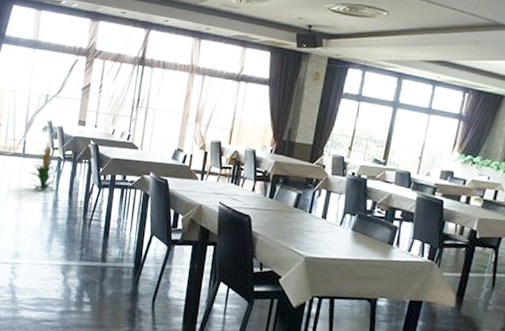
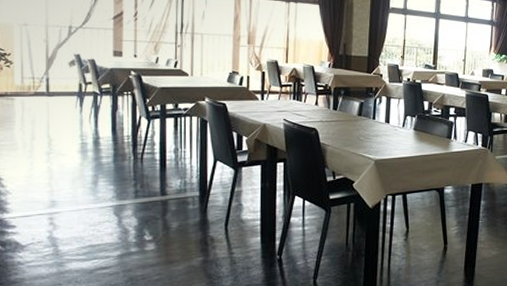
indoor plant: present [27,143,57,192] -> none [57,78,96,130]

